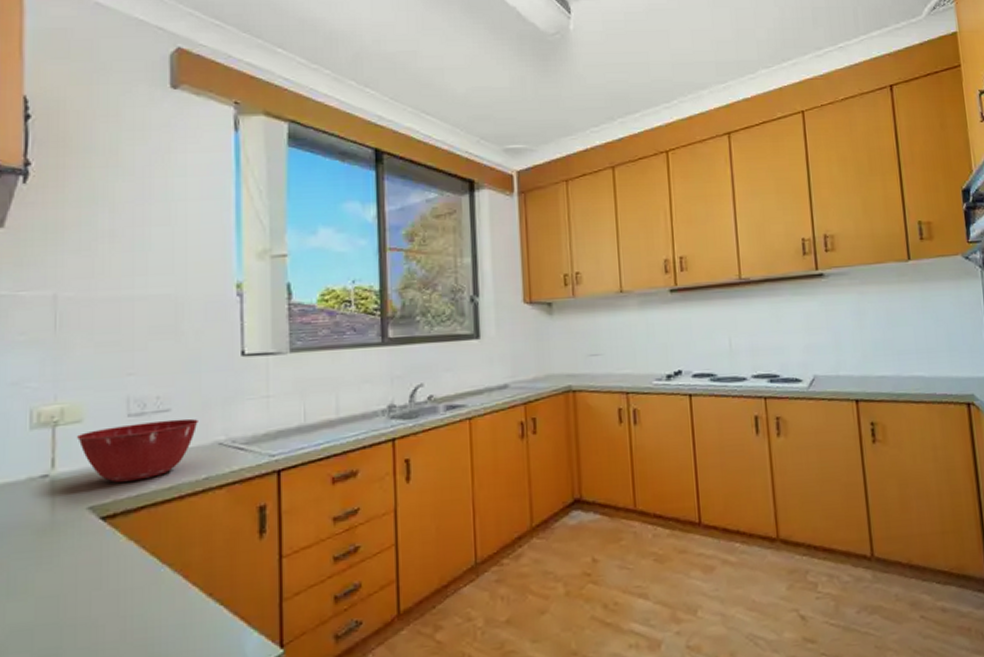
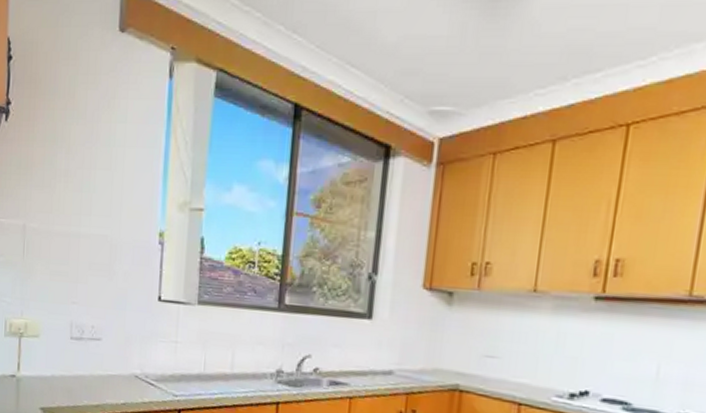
mixing bowl: present [76,418,198,482] -> none [34,345,121,394]

